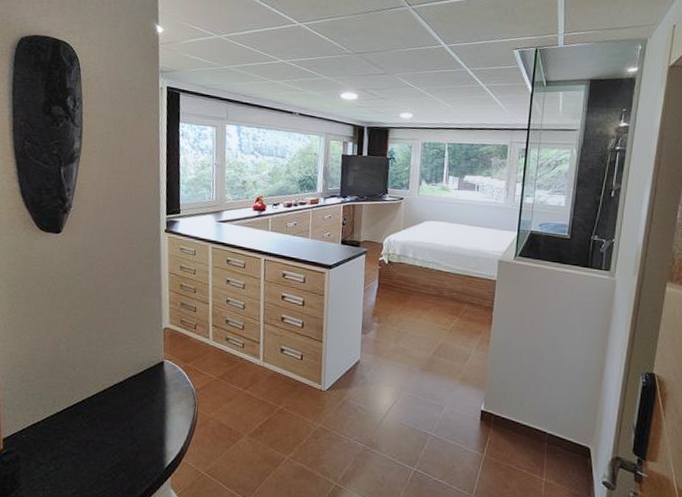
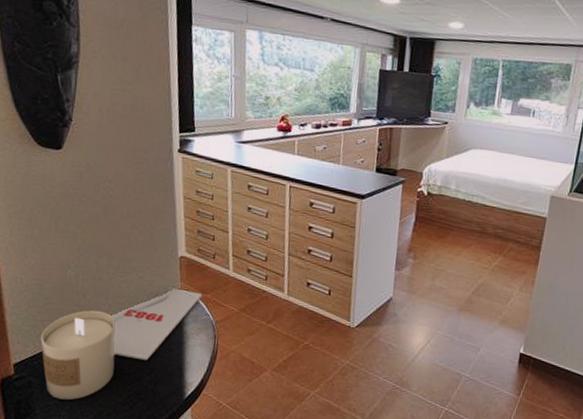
candle: none [30,382,102,474] -> present [40,310,116,401]
magazine: none [96,357,184,431] -> present [109,287,203,361]

